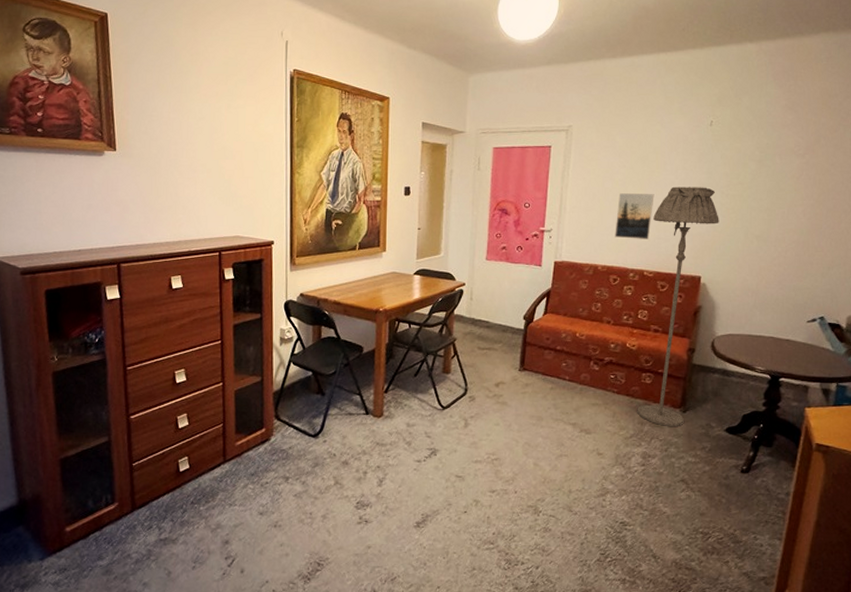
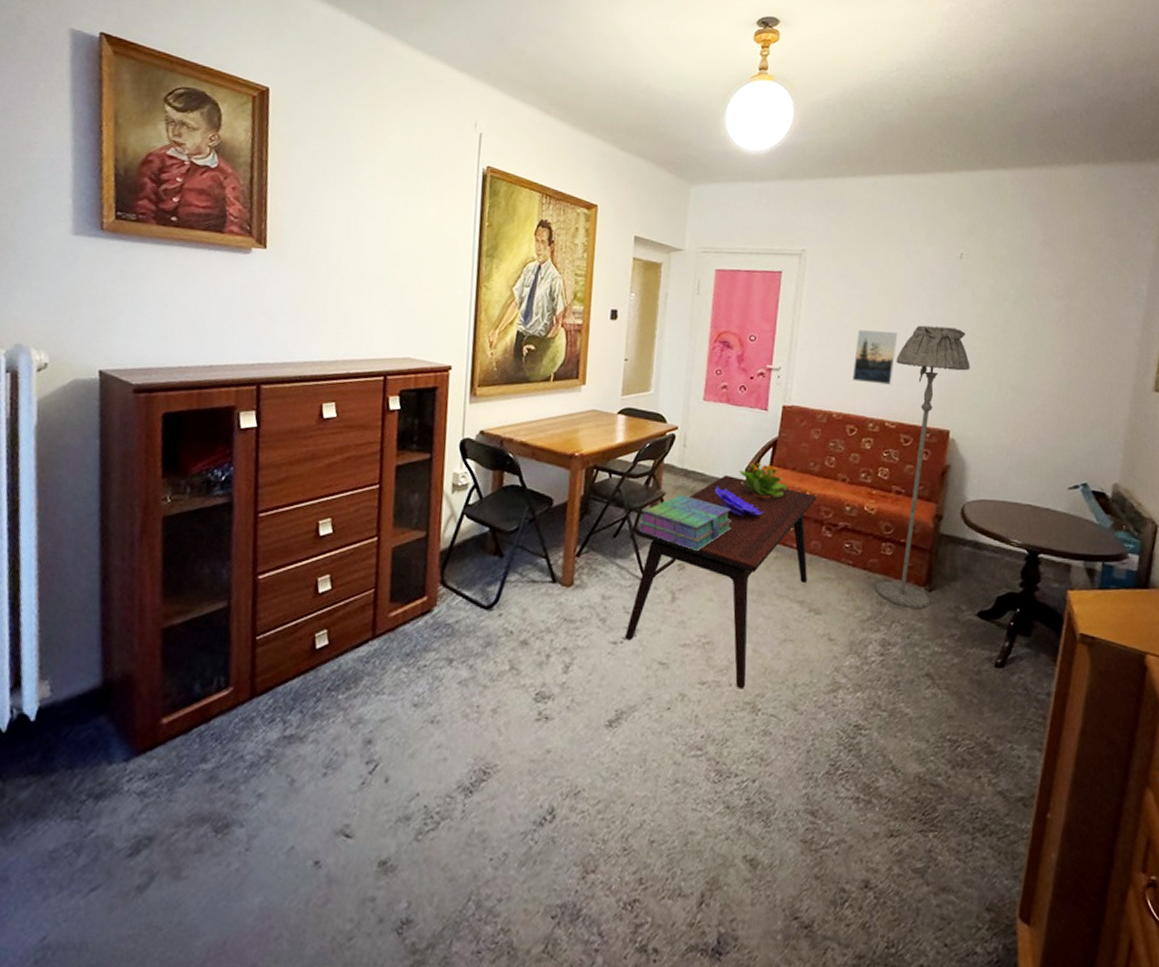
coffee table: none [427,322,586,496] -> present [625,475,817,689]
stack of books: none [435,339,513,386] -> present [638,494,731,552]
decorative bowl: none [498,330,541,356] -> present [714,485,765,517]
potted flower: none [518,310,560,341] -> present [739,462,788,499]

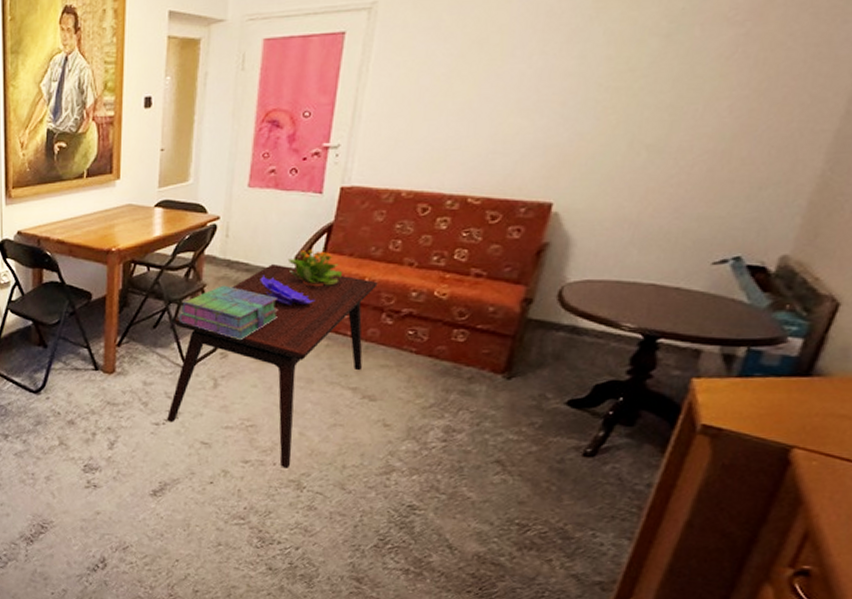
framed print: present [852,330,898,385] -> none [429,91,493,155]
floor lamp: present [875,325,970,608] -> none [441,78,591,396]

